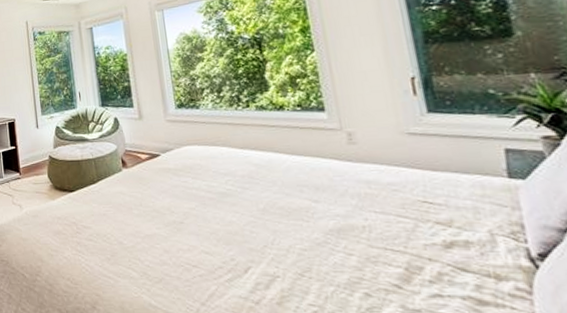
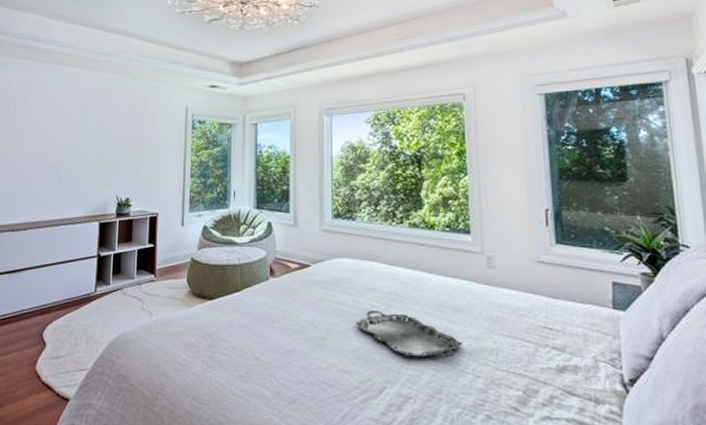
serving tray: none [212,193,329,237] -> present [355,310,463,357]

